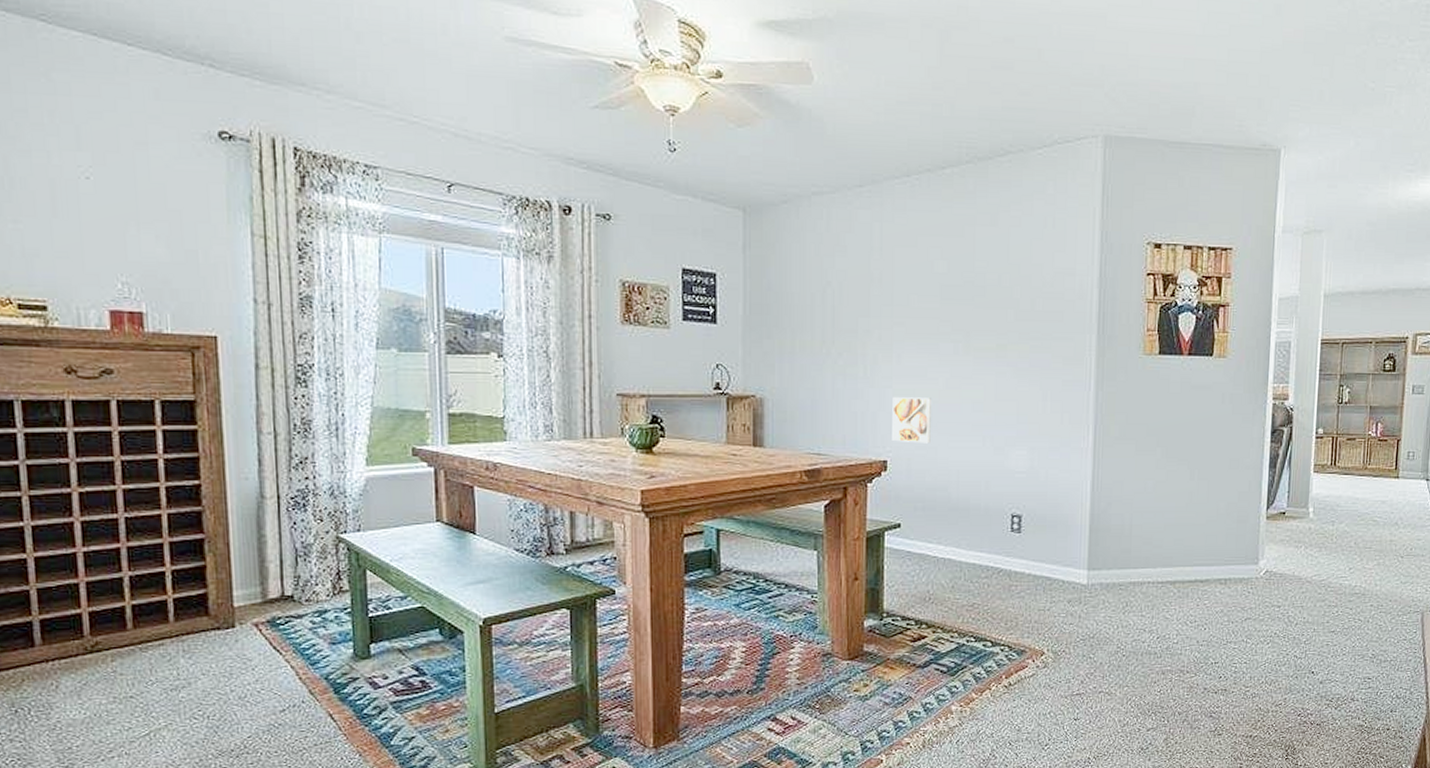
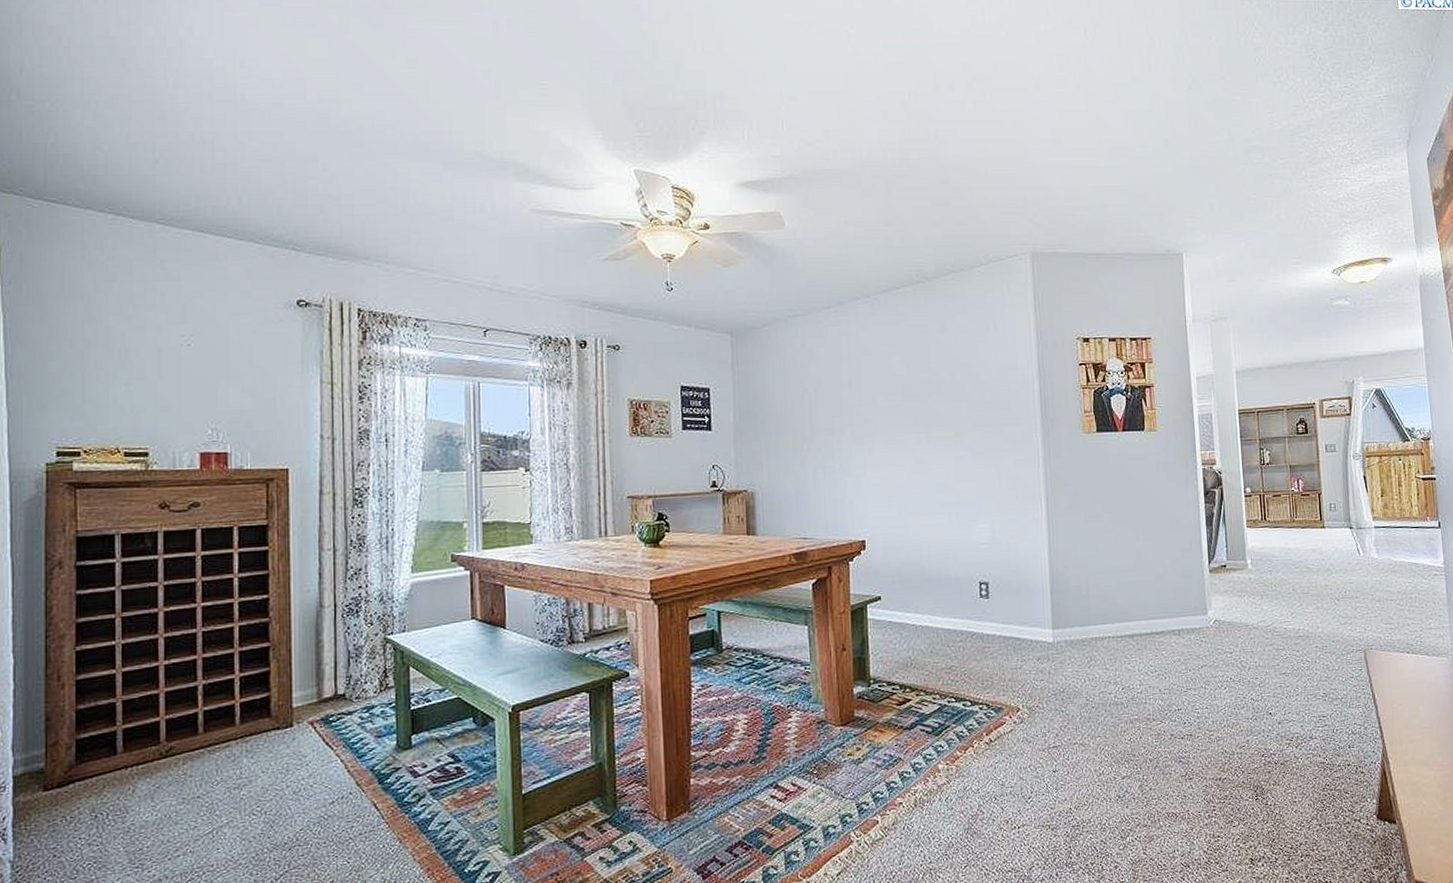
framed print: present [892,397,931,444] -> none [867,483,902,523]

